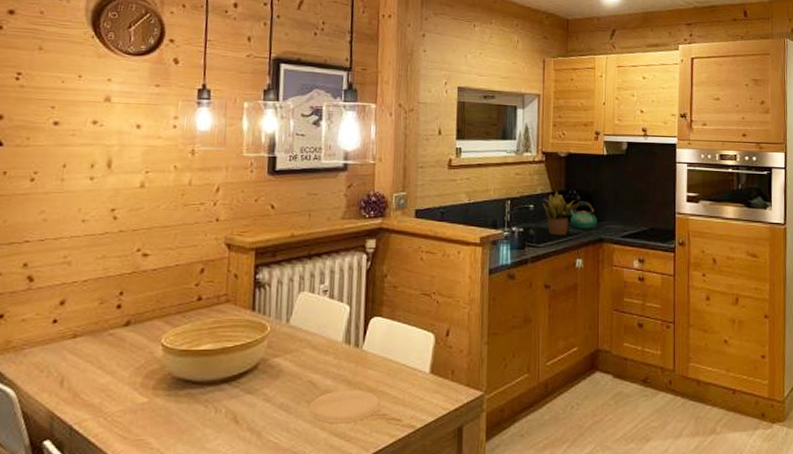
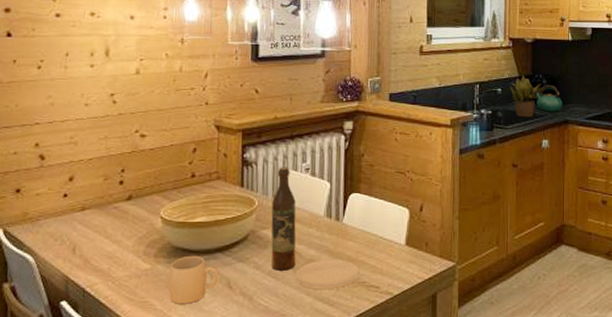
mug: none [167,387,225,442] -> present [168,255,219,304]
wine bottle: none [283,289,313,403] -> present [271,167,297,271]

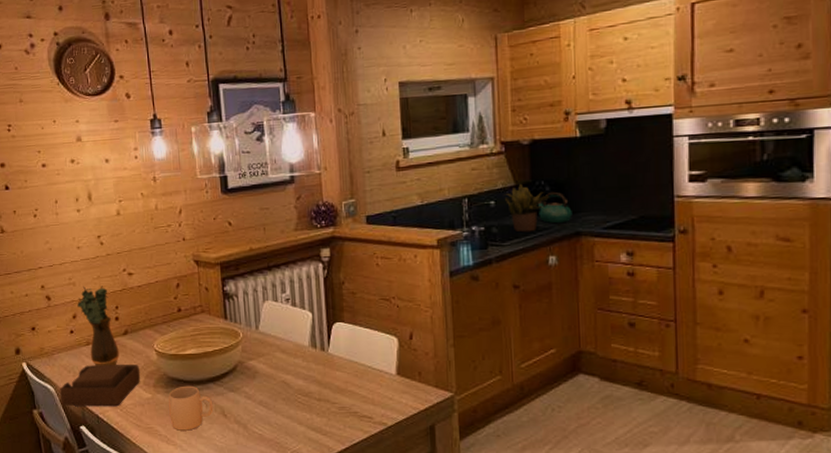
napkin holder: none [40,233,141,280] -> present [60,365,141,407]
vase: none [76,146,119,234] -> present [77,286,119,366]
wine bottle: present [271,167,297,271] -> none [256,298,285,400]
plate: present [295,258,360,290] -> none [285,388,350,420]

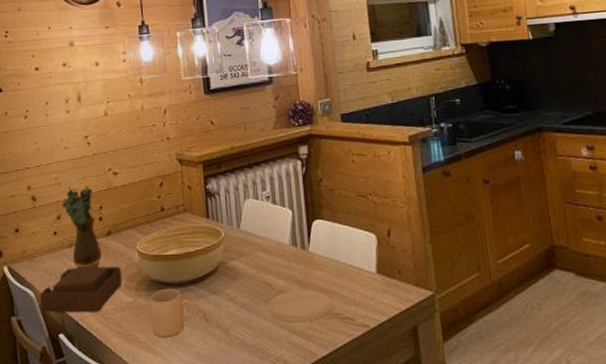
plate: none [285,388,350,420] -> present [267,289,332,323]
potted plant: present [504,183,550,233] -> none [468,82,511,129]
kettle: present [535,191,572,224] -> none [498,89,533,120]

